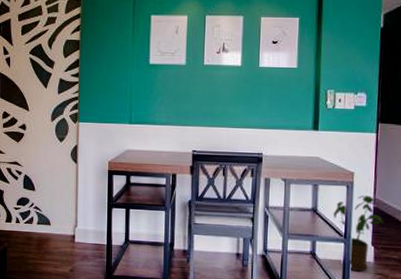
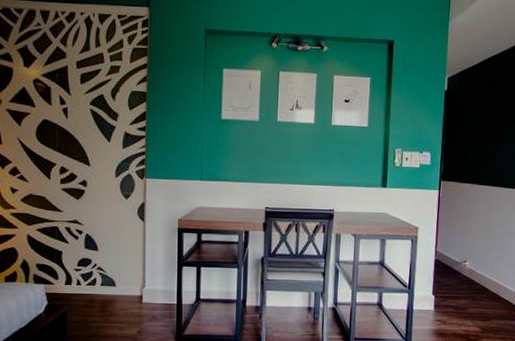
house plant: present [333,195,384,272] -> none [398,248,444,319]

